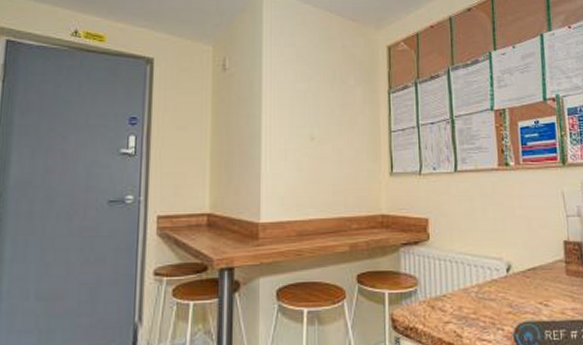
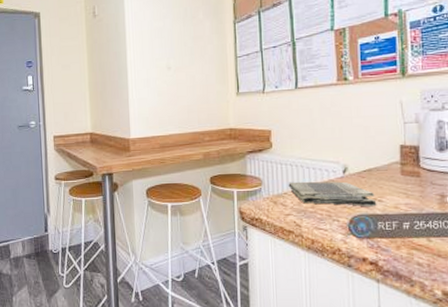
dish towel: none [447,281,543,313] -> present [288,181,377,207]

